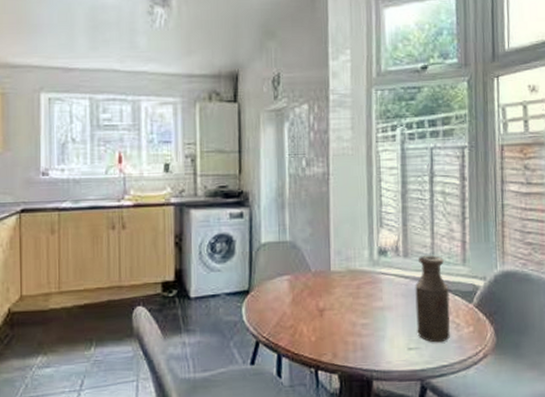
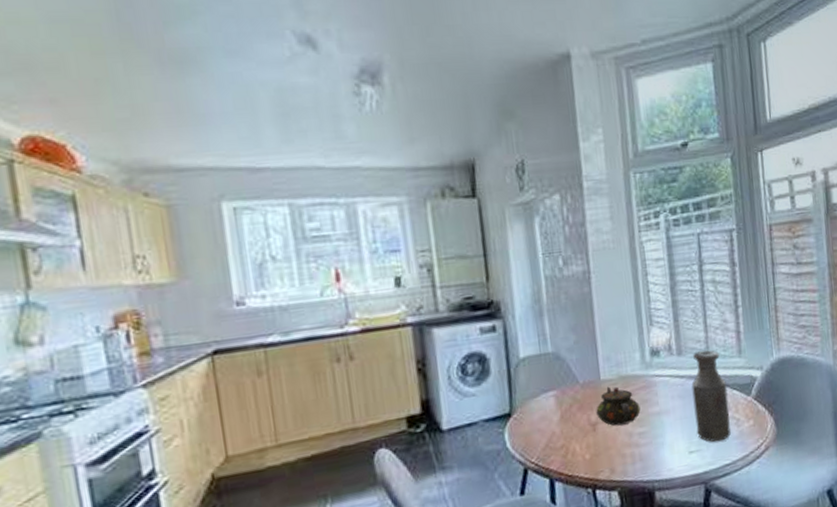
teapot: none [324,277,365,315] -> present [596,386,641,426]

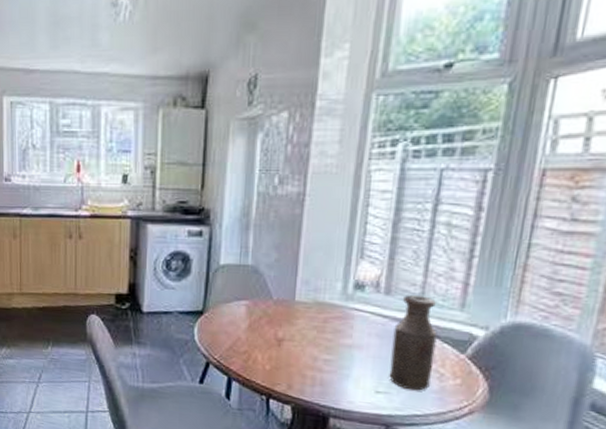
teapot: present [596,386,641,426] -> none [284,308,331,348]

